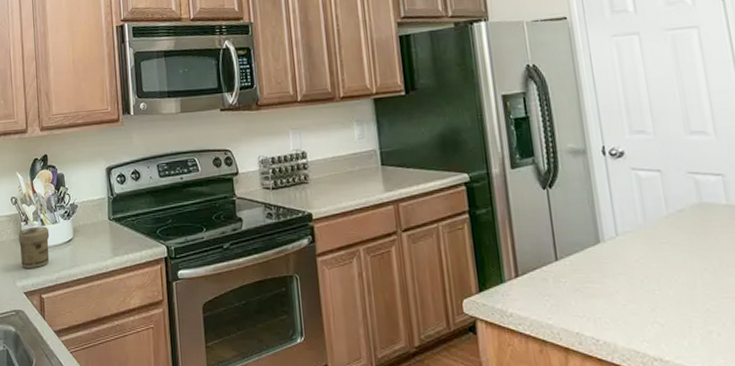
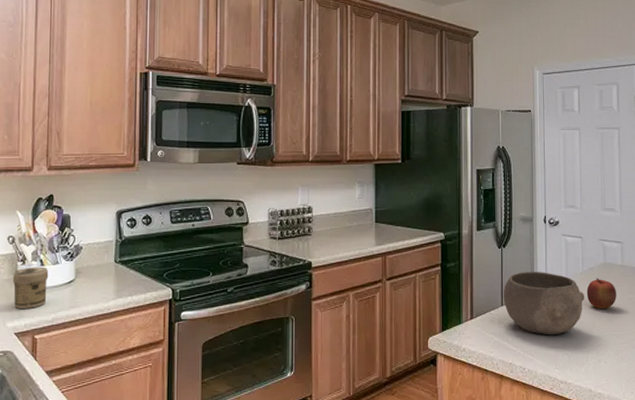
bowl: none [556,216,675,298] -> present [503,272,584,335]
apple: none [676,223,725,264] -> present [586,278,616,309]

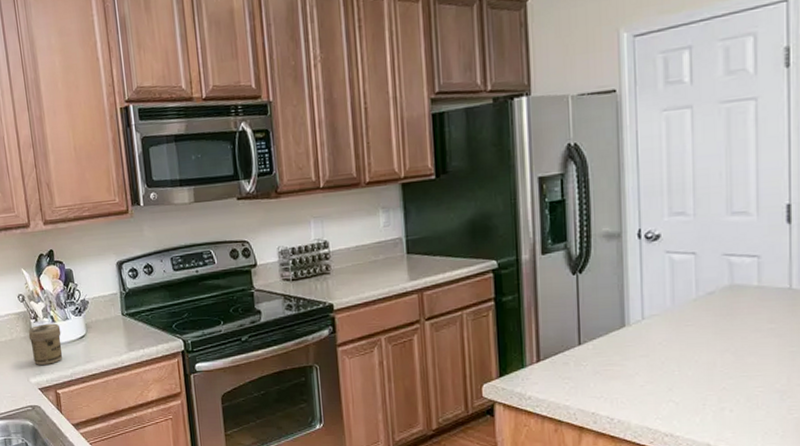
bowl: present [503,272,584,335] -> none [580,300,699,379]
apple: present [586,278,616,309] -> none [702,305,749,345]

